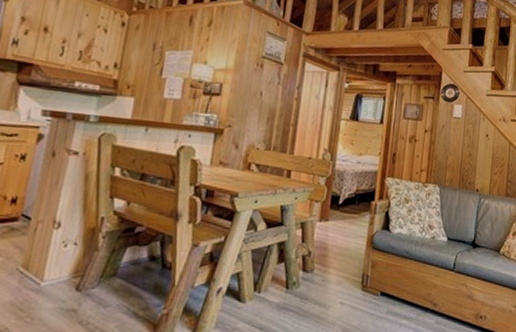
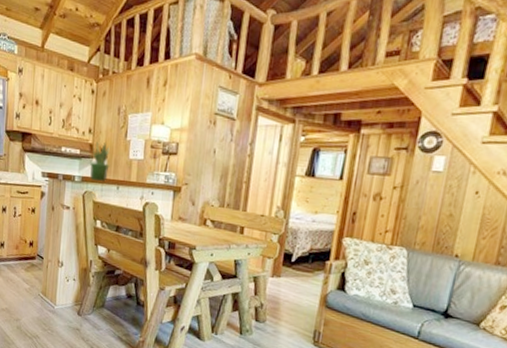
planter: none [111,78,140,123] -> present [90,141,110,182]

